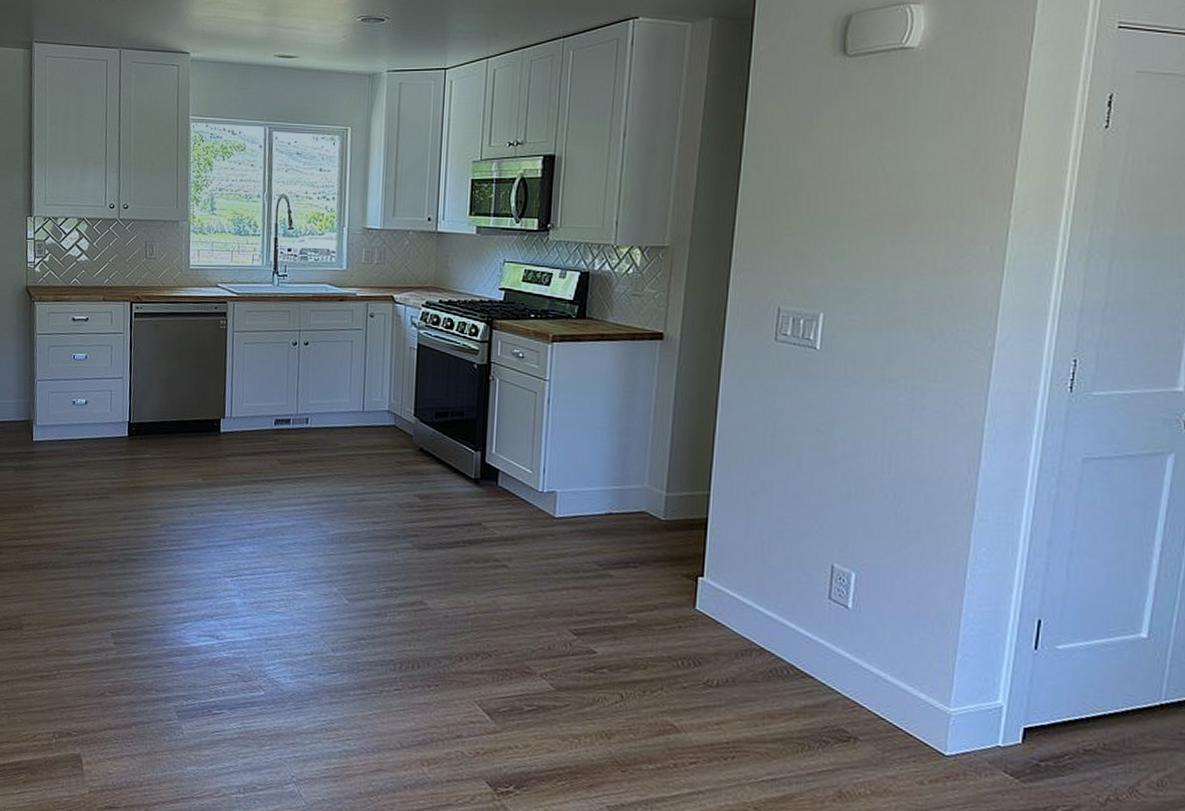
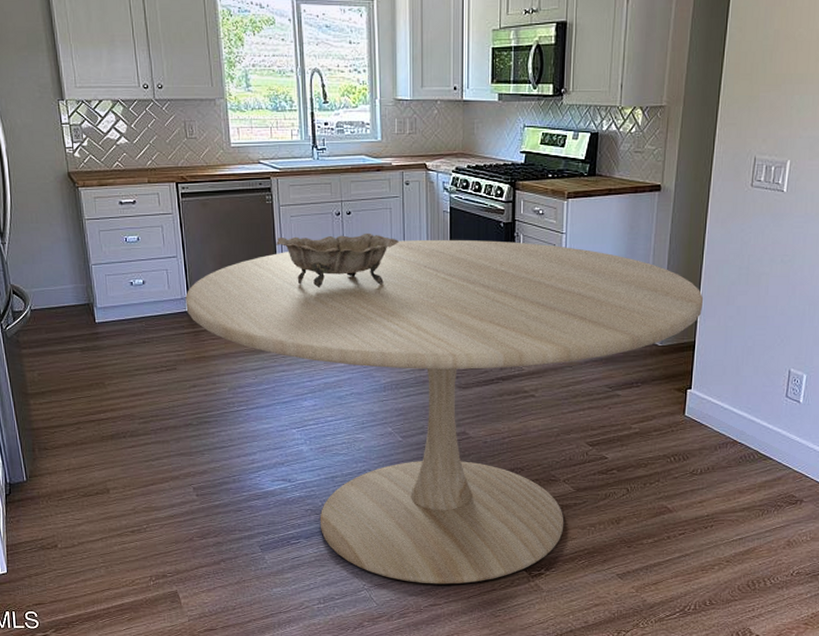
dining table: none [126,376,717,792] -> present [185,240,703,585]
decorative bowl: none [226,365,359,425] -> present [276,233,399,288]

